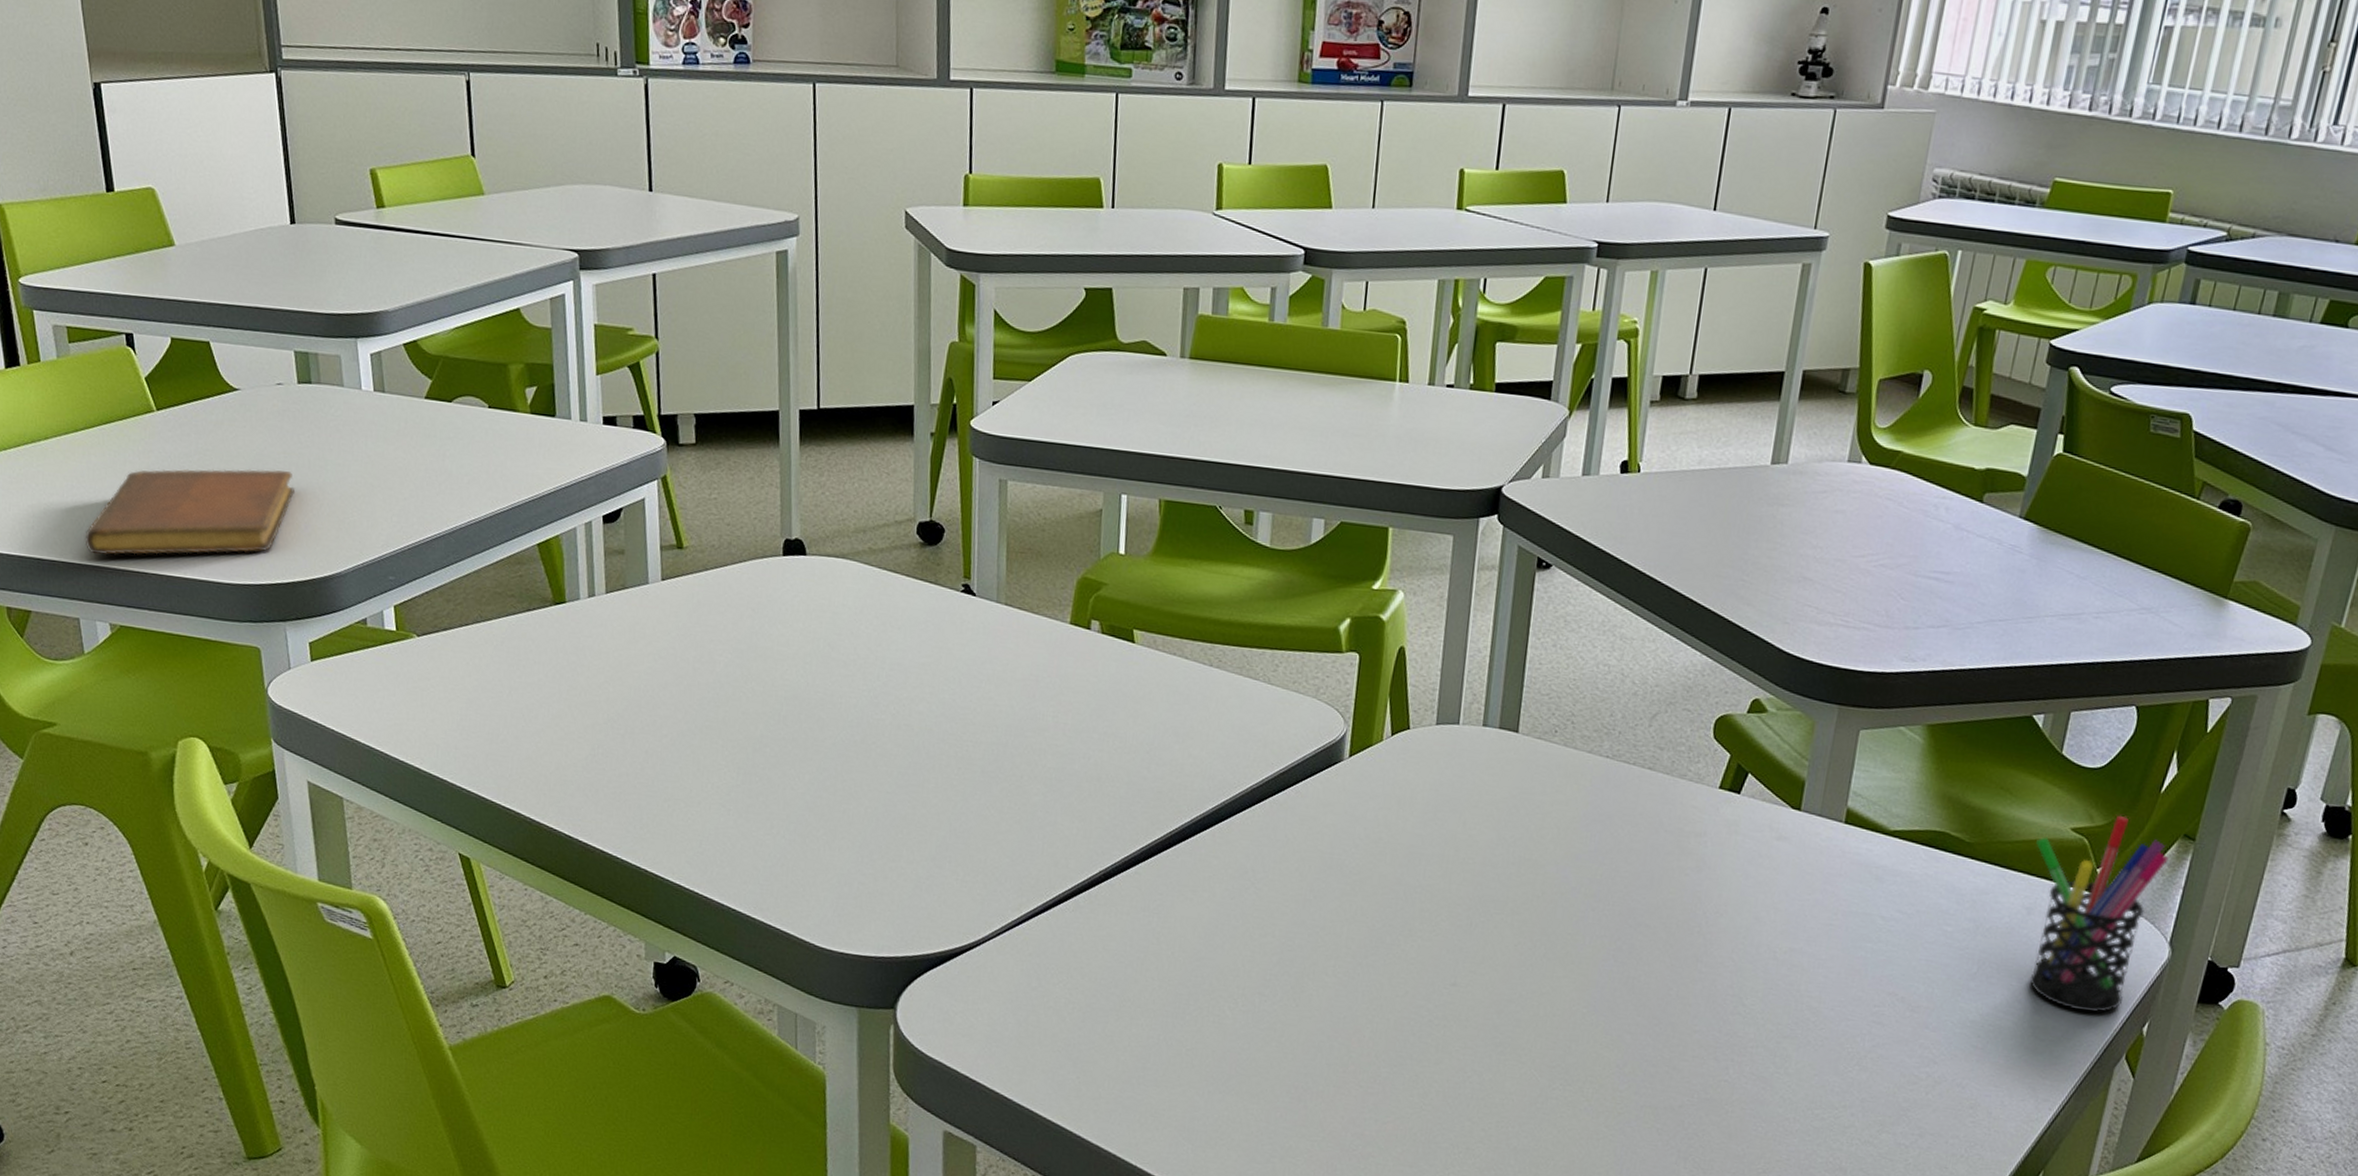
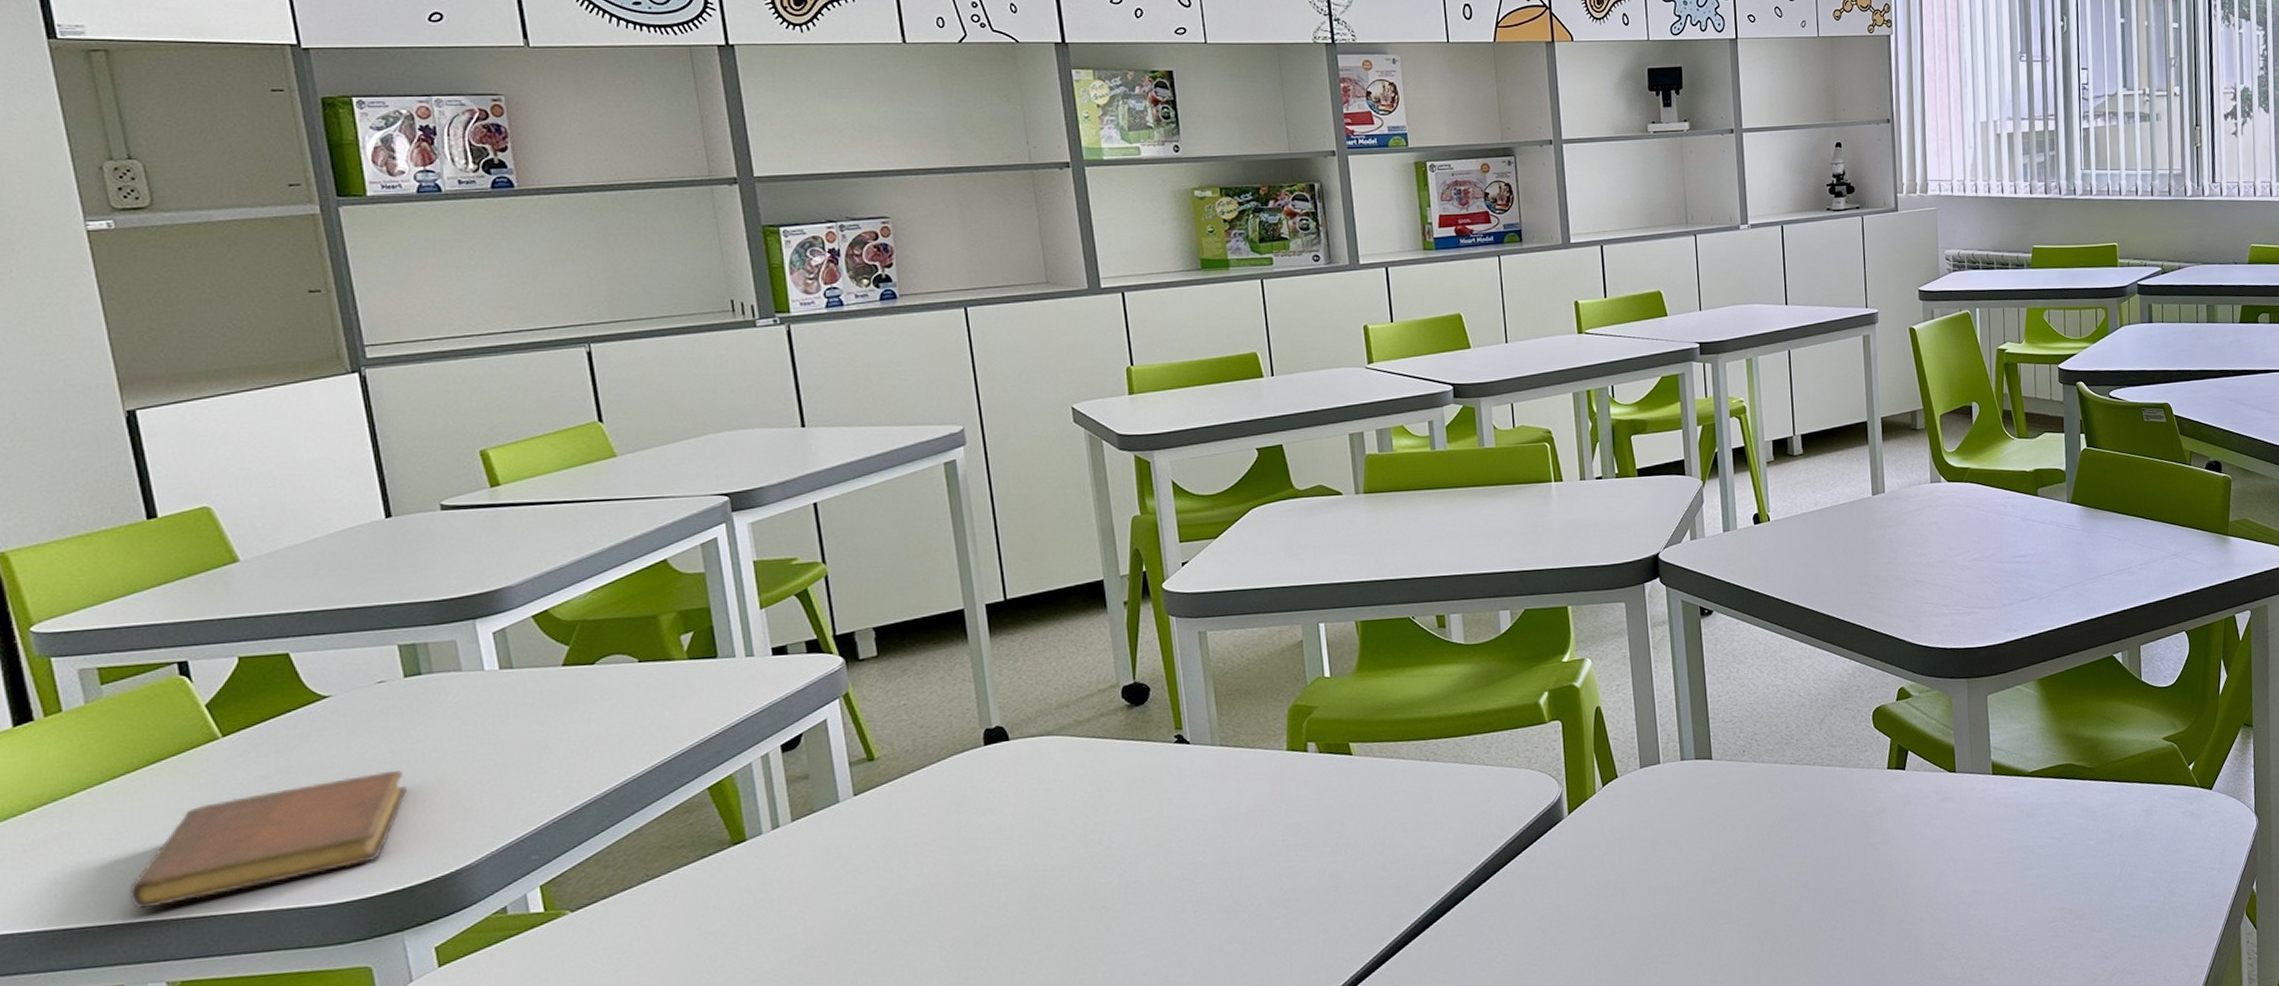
pen holder: present [2029,816,2169,1013] -> none [2140,720,2238,886]

